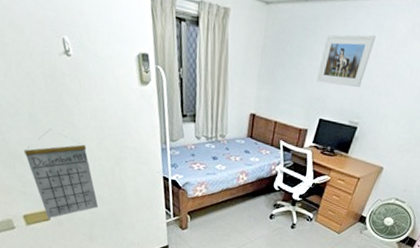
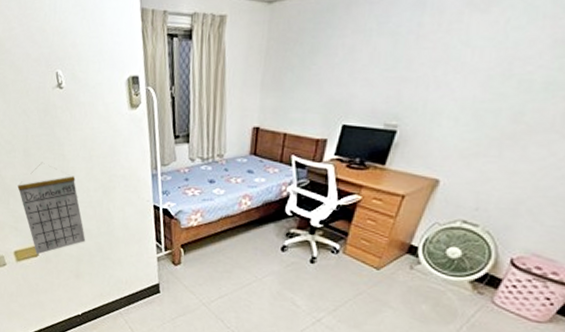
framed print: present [316,34,376,87] -> none [335,15,416,82]

